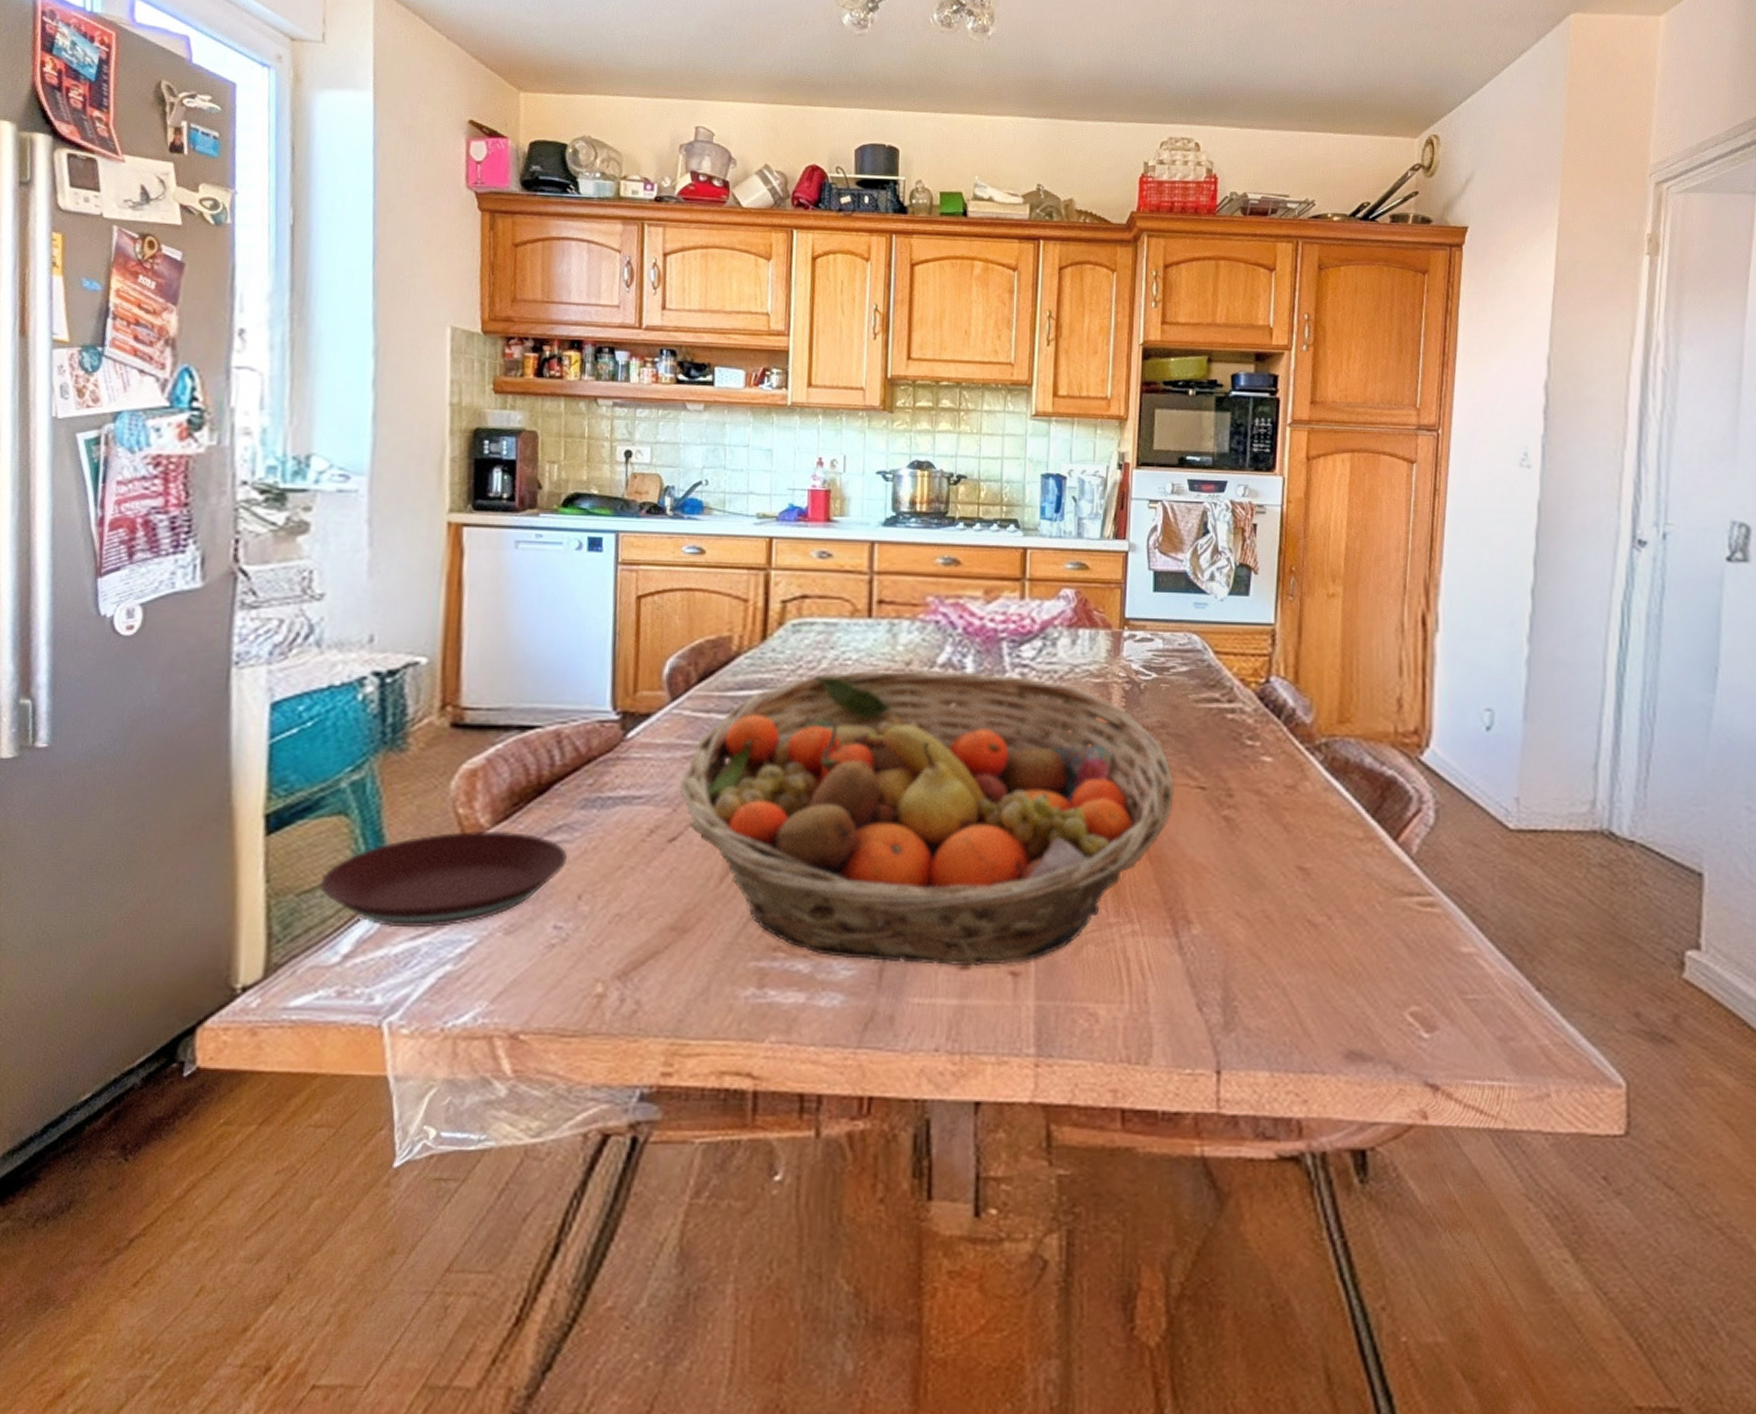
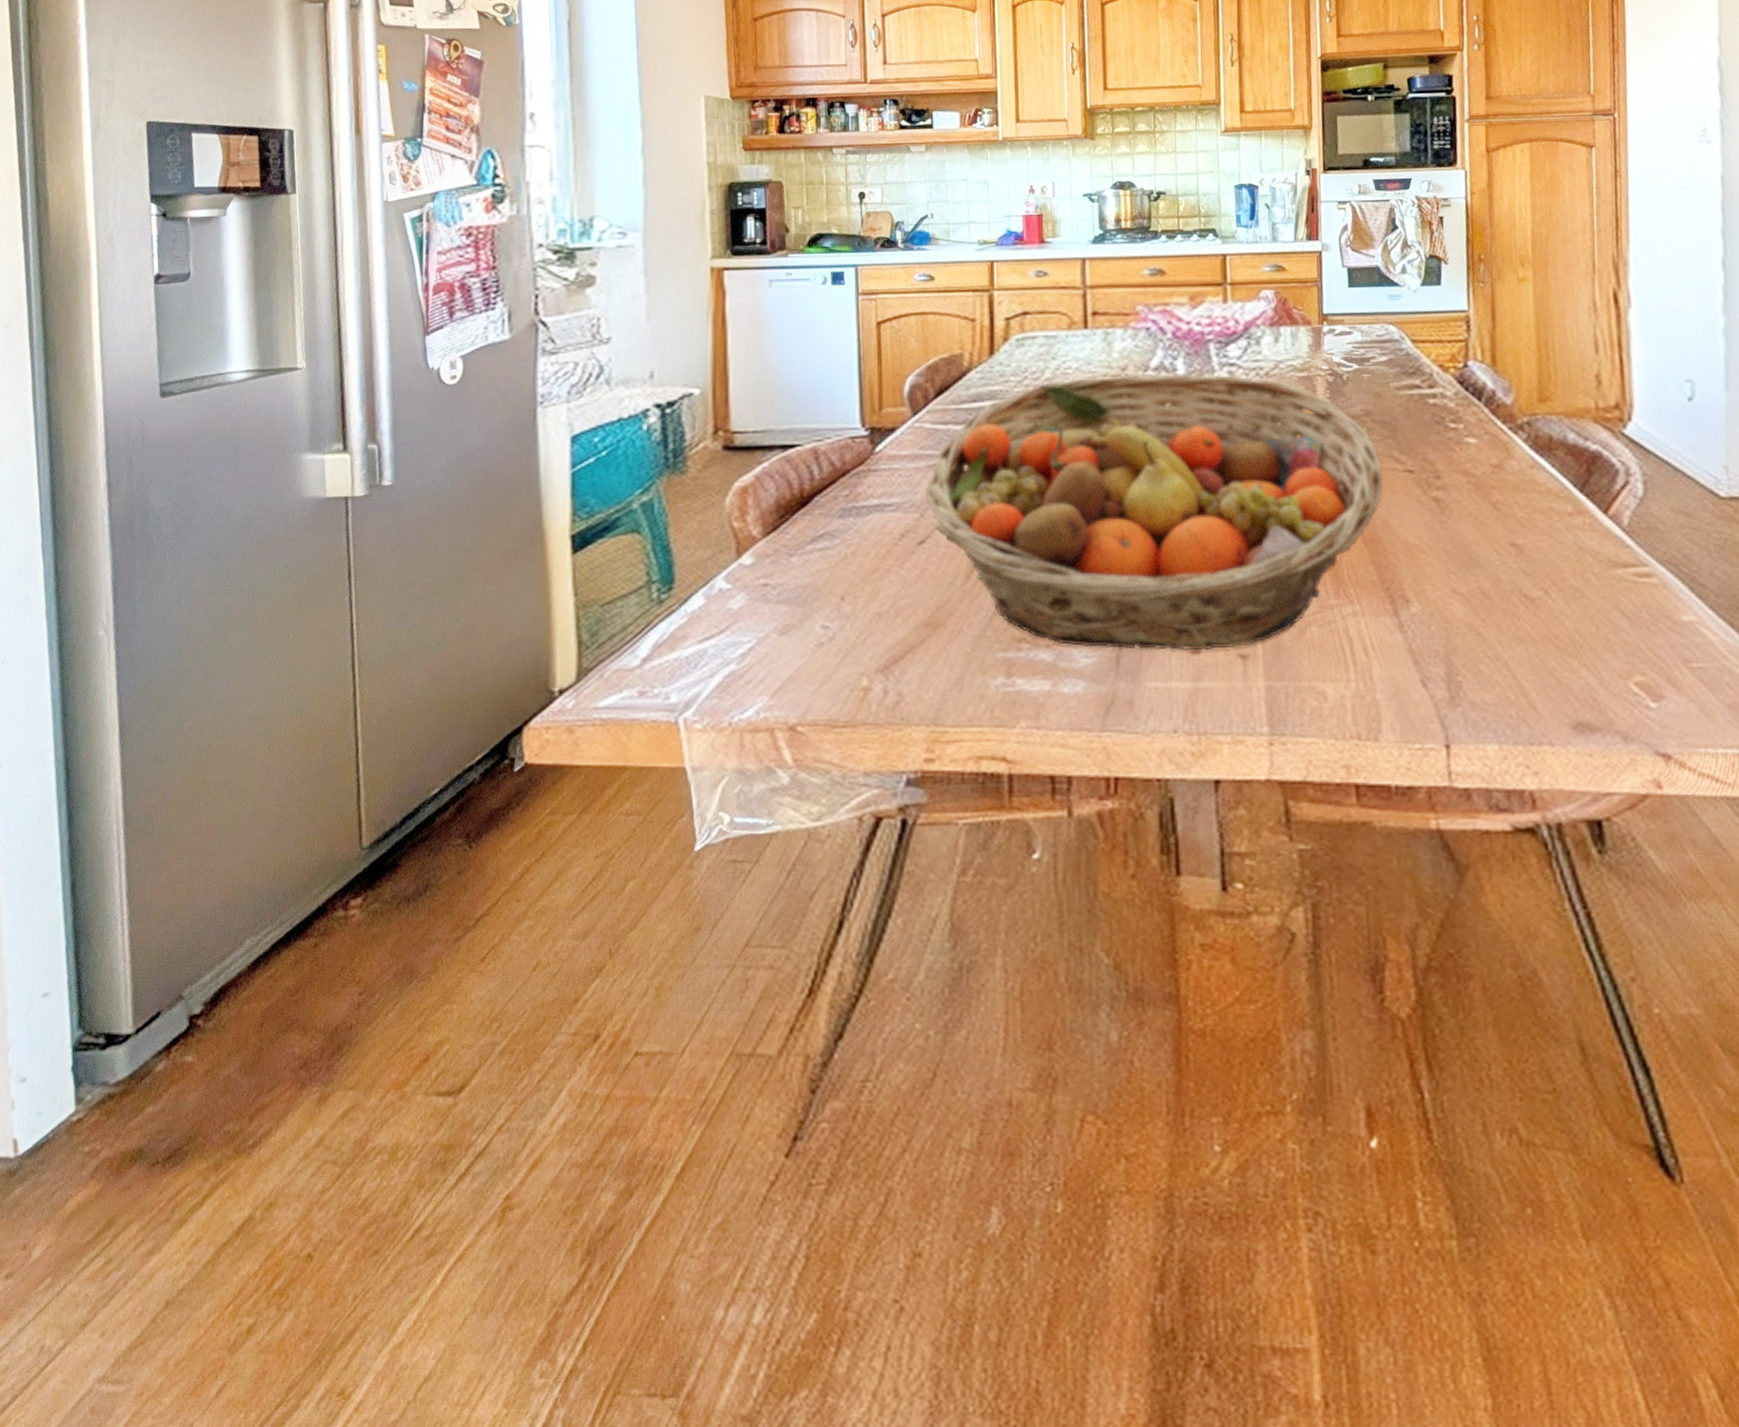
plate: present [320,830,568,928] -> none [620,541,830,632]

